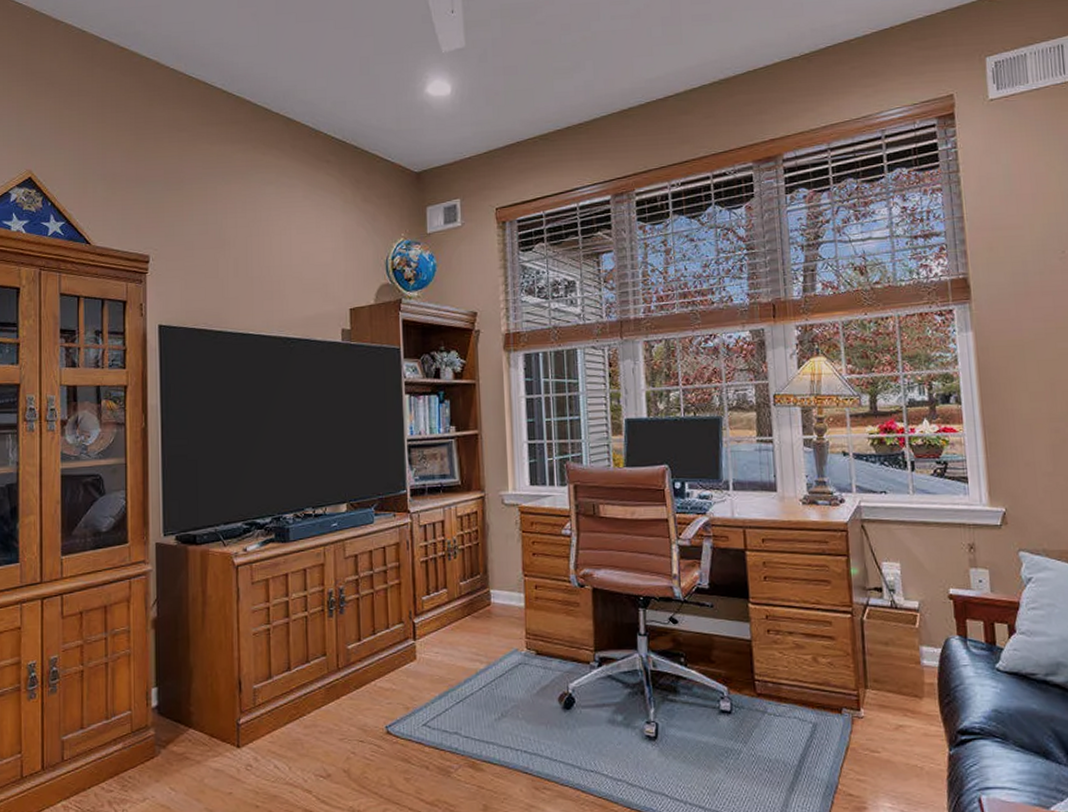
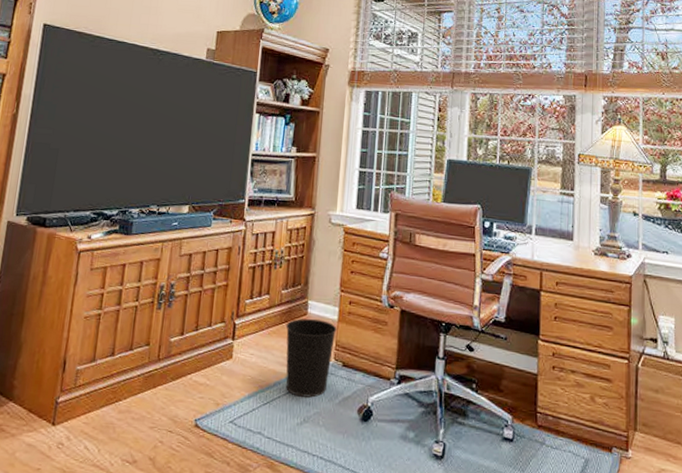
wastebasket: none [469,609,525,691] -> present [286,318,337,398]

